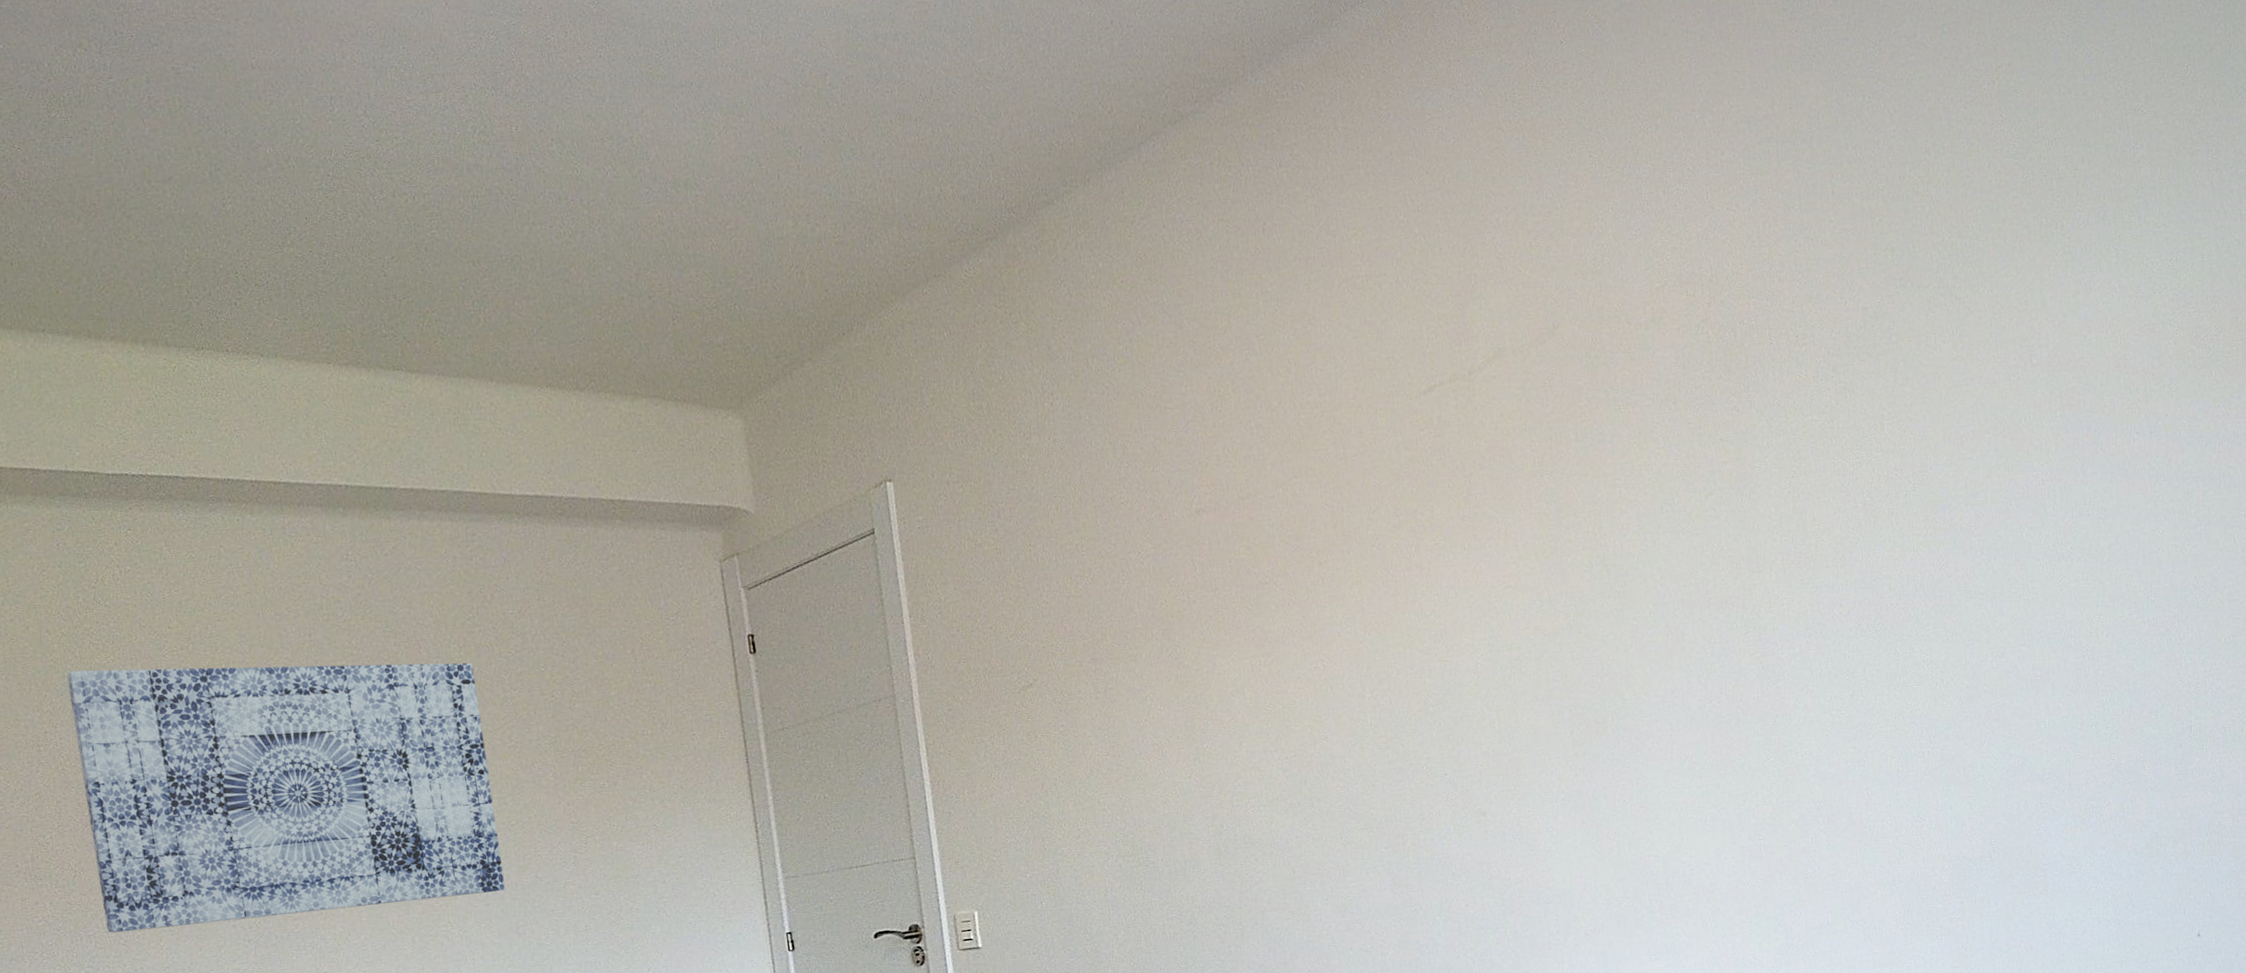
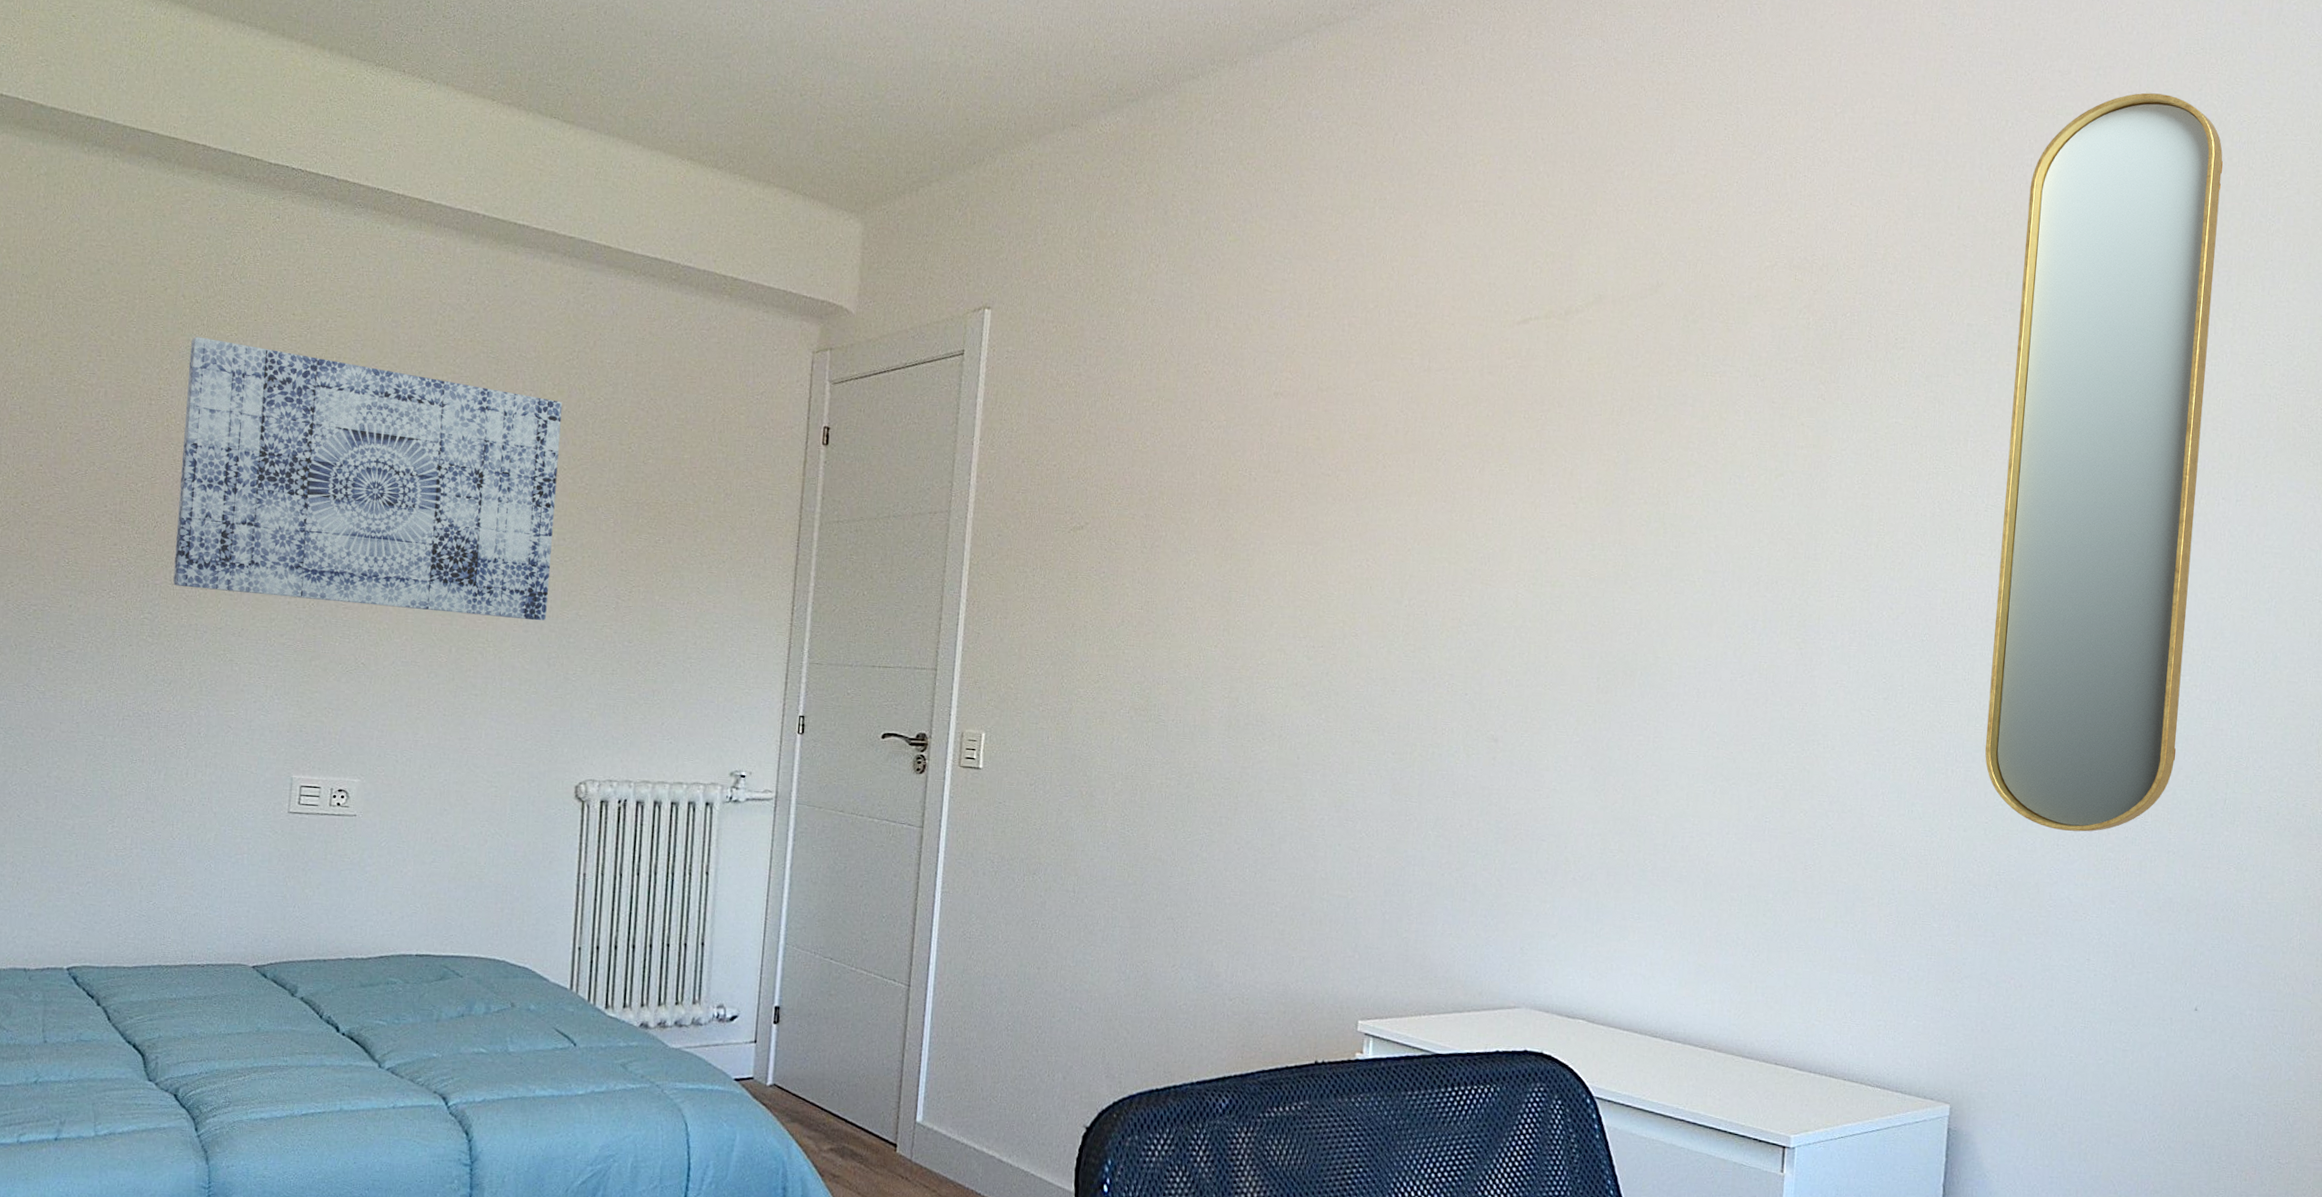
home mirror: none [1897,40,2138,790] -> present [1985,92,2224,832]

